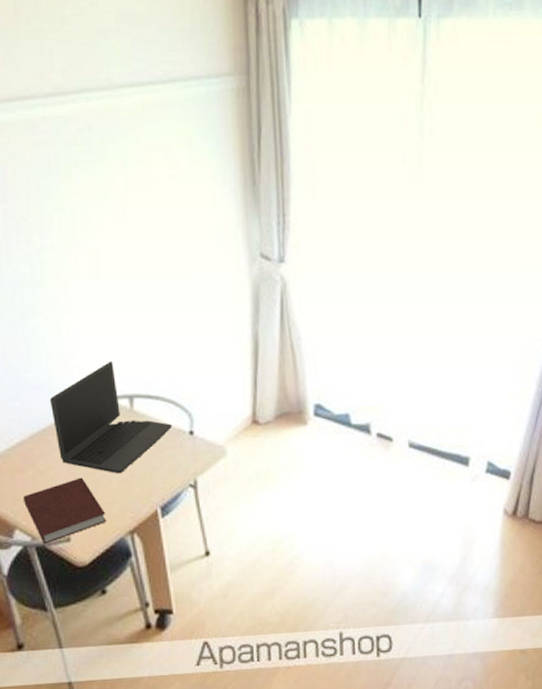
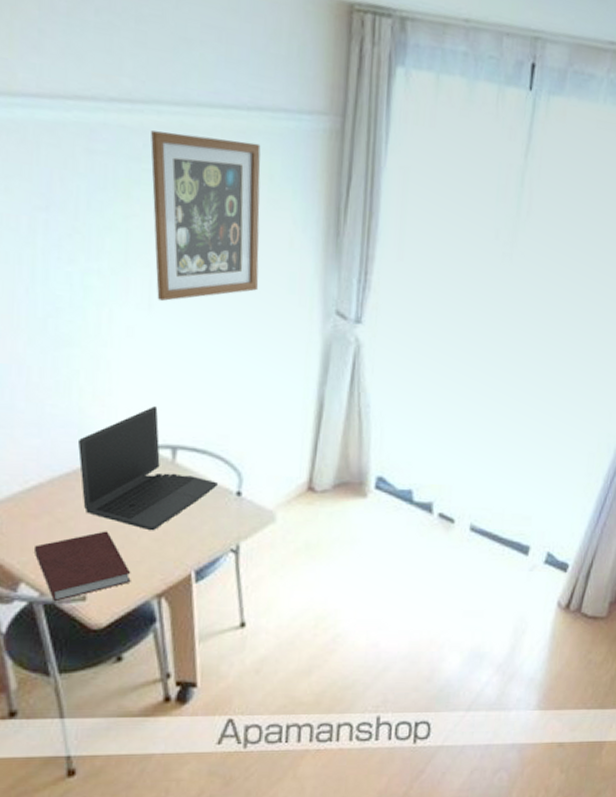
wall art: none [83,112,189,266] -> present [151,131,261,301]

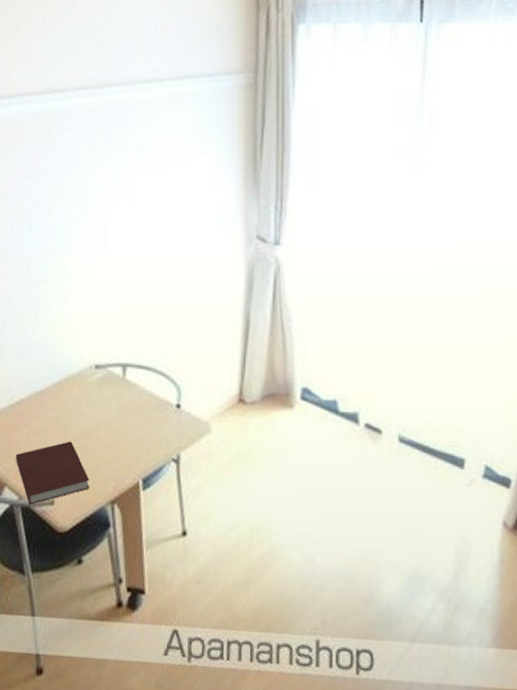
laptop: present [77,406,218,531] -> none [49,330,160,441]
wall art: present [151,131,261,301] -> none [106,105,191,240]

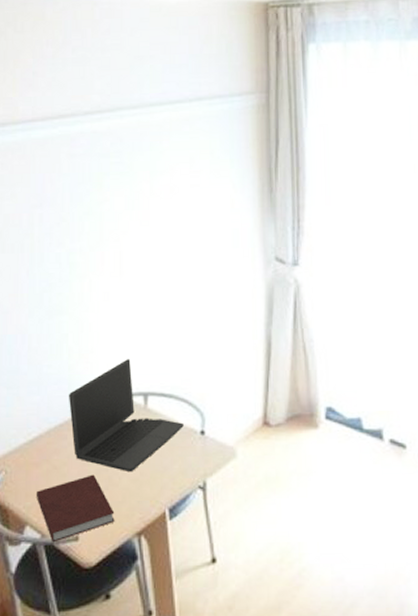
laptop: none [49,330,160,441] -> present [68,359,184,473]

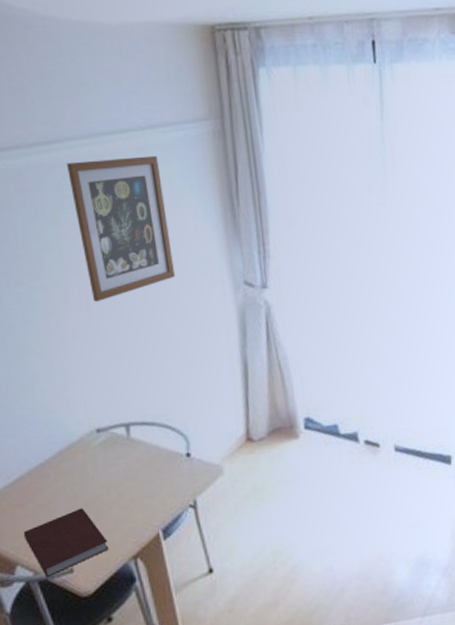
laptop: present [68,359,184,473] -> none [46,392,169,501]
wall art: none [116,127,208,267] -> present [67,155,176,302]

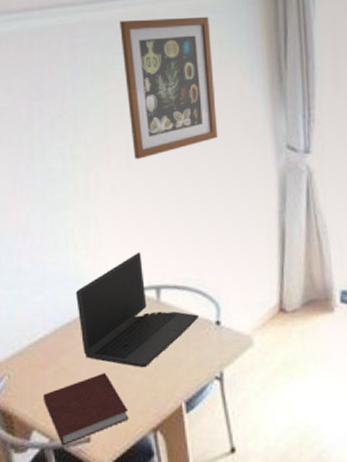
laptop: none [46,392,169,501] -> present [75,253,198,368]

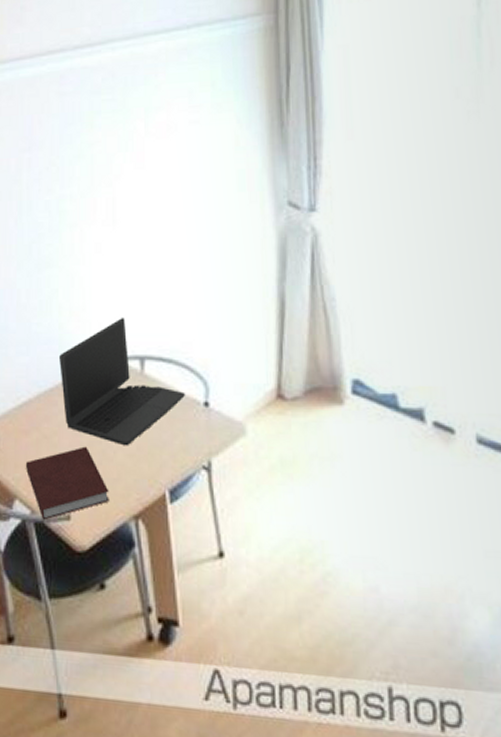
wall art: present [120,16,218,159] -> none [108,56,210,215]

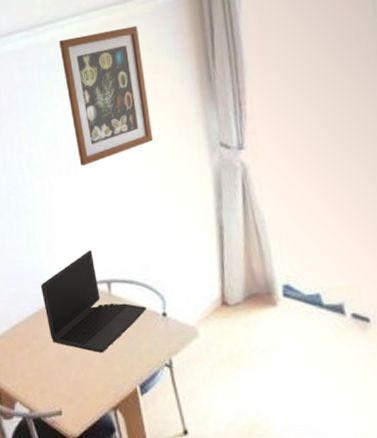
notebook: present [25,446,109,521] -> none [21,356,92,417]
wall art: none [108,56,210,215] -> present [59,25,154,166]

